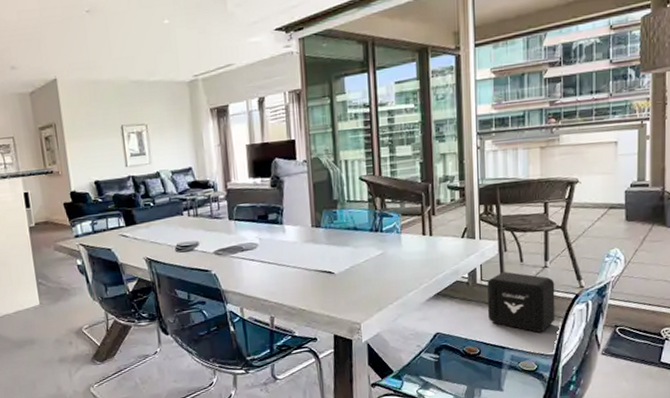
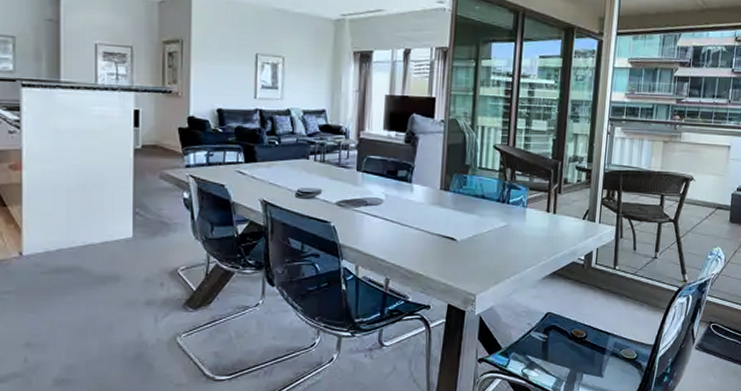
air purifier: present [487,272,555,333] -> none [598,258,662,321]

